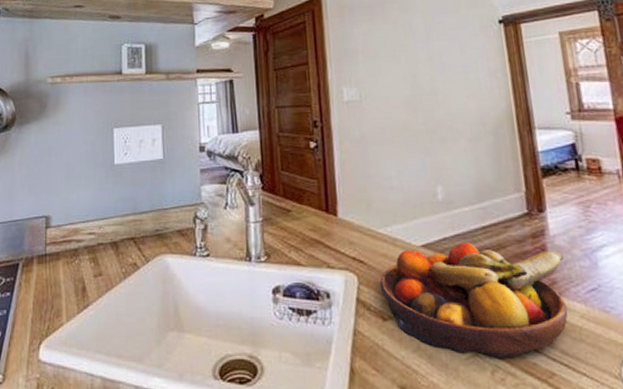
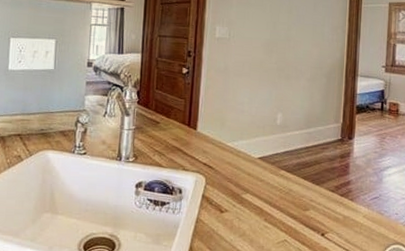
fruit bowl: present [379,242,568,358] -> none [222,157,360,244]

